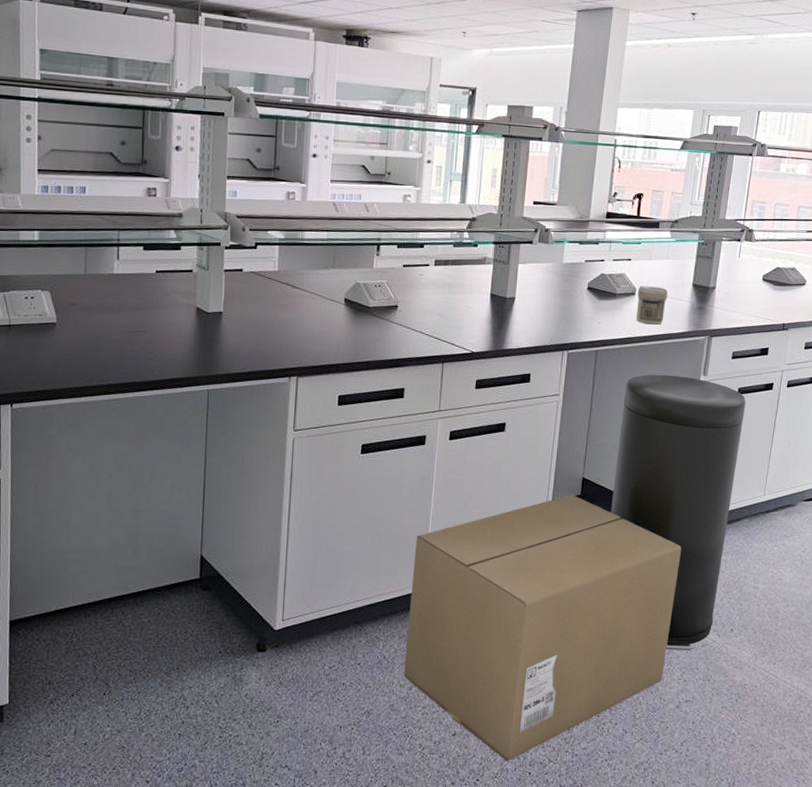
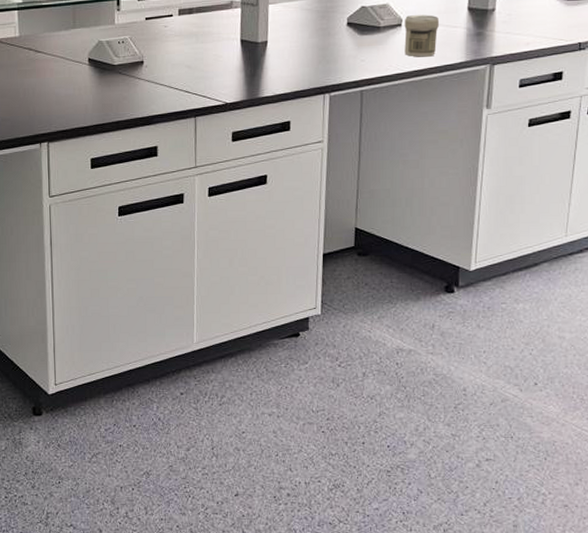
box: present [404,495,682,761] -> none [180,246,472,522]
pedal bin: present [611,374,746,651] -> none [389,110,539,407]

